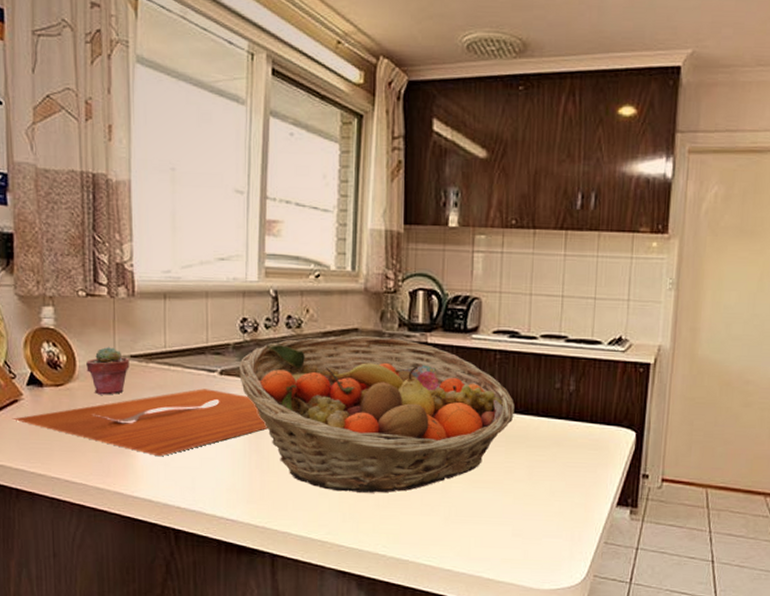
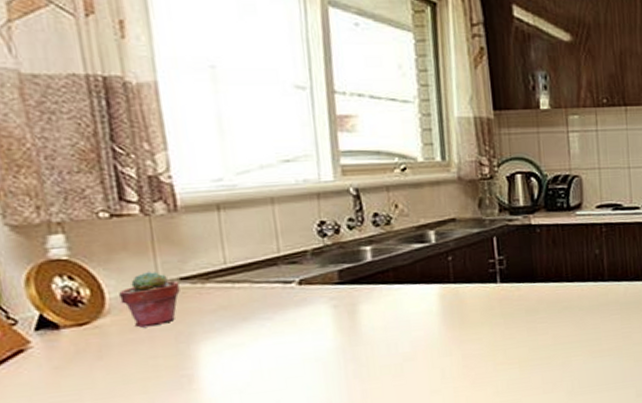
cutting board: present [12,388,268,457] -> none [17,302,364,385]
fruit basket: present [239,336,515,493] -> none [321,223,626,387]

